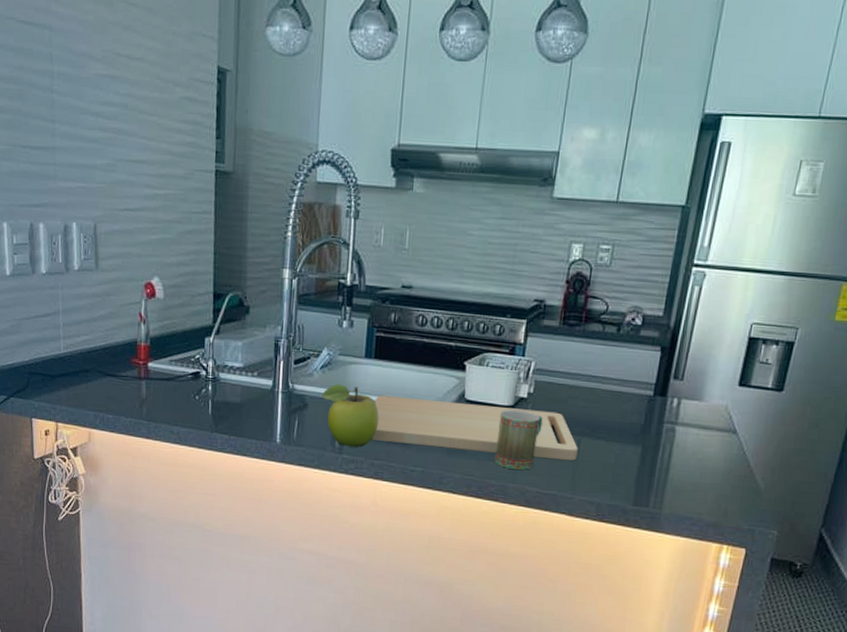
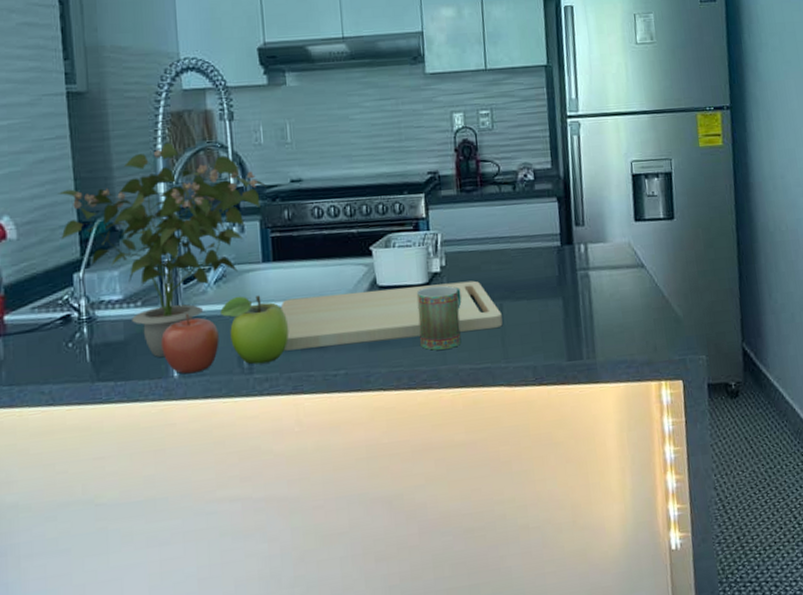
potted plant: none [198,231,380,424] -> present [57,142,268,358]
fruit: none [269,390,318,443] -> present [161,313,219,374]

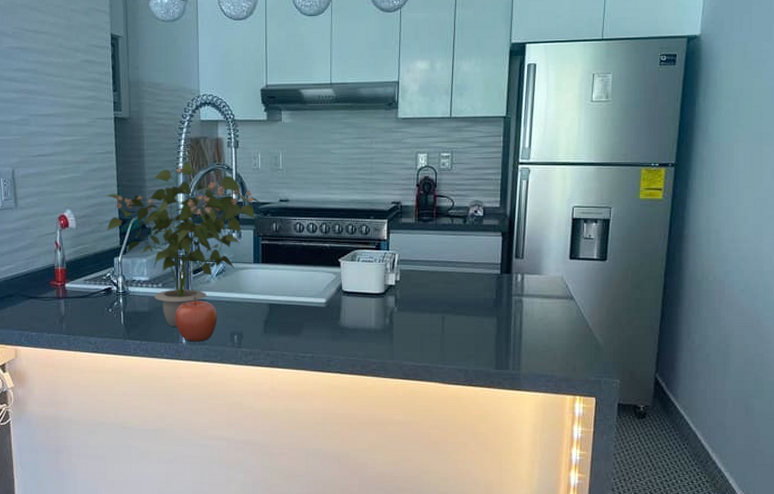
fruit: present [220,295,290,365] -> none [219,287,271,341]
cutting board: present [280,280,503,351] -> none [265,294,443,336]
mug: present [416,285,462,351] -> none [372,296,410,347]

